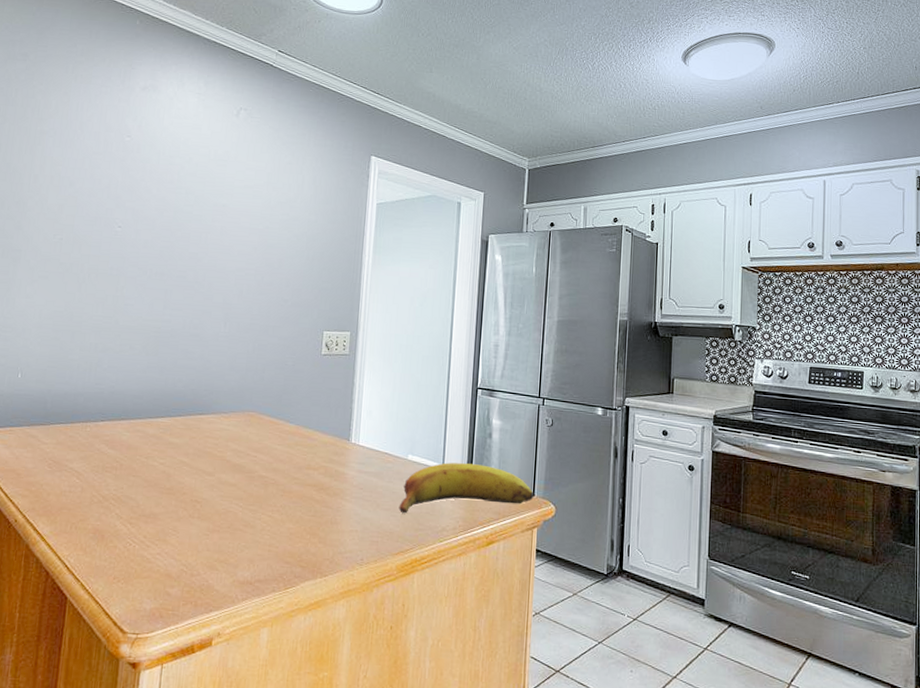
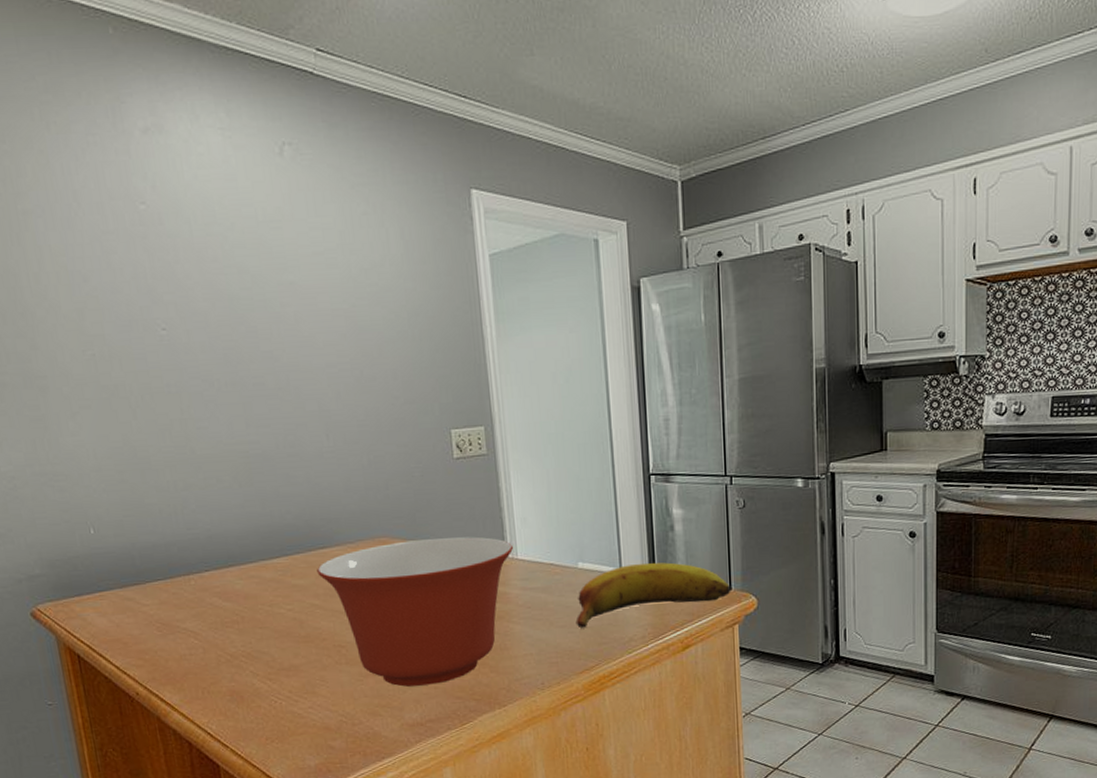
mixing bowl: none [192,417,358,548] -> present [317,536,514,687]

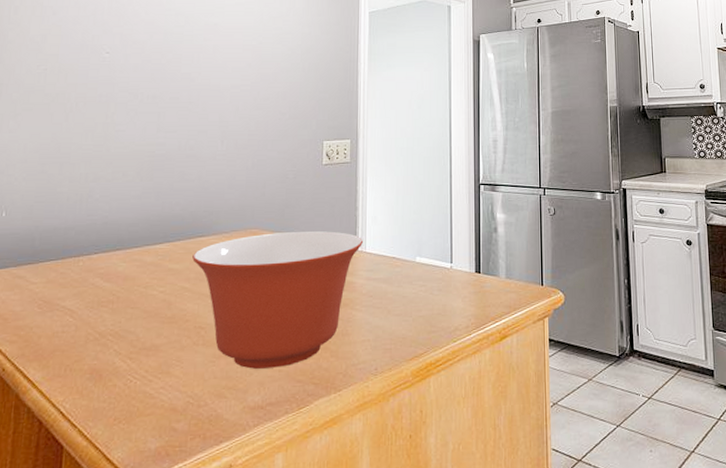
fruit: present [575,562,731,629] -> none [410,259,543,317]

